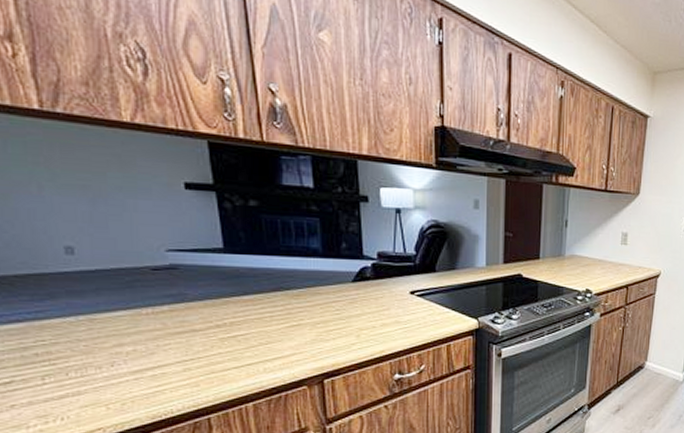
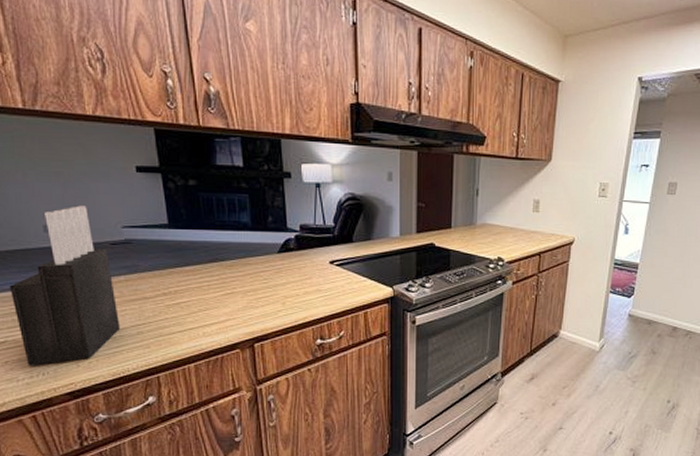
knife block: none [19,224,163,410] -> present [10,205,121,366]

